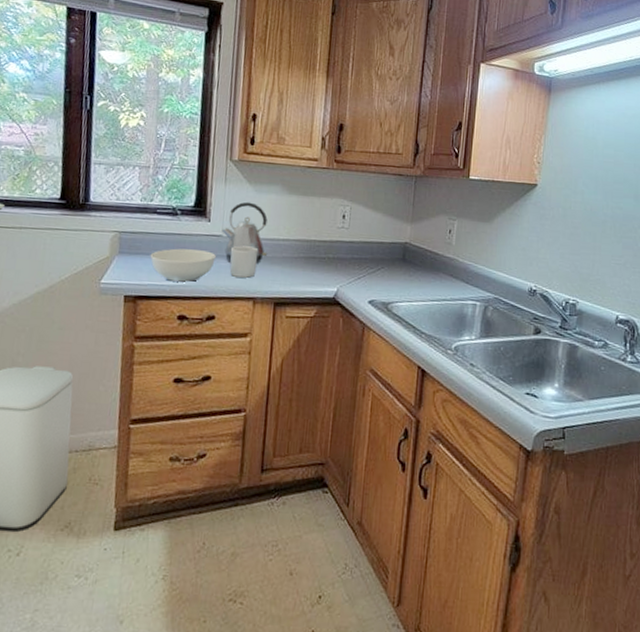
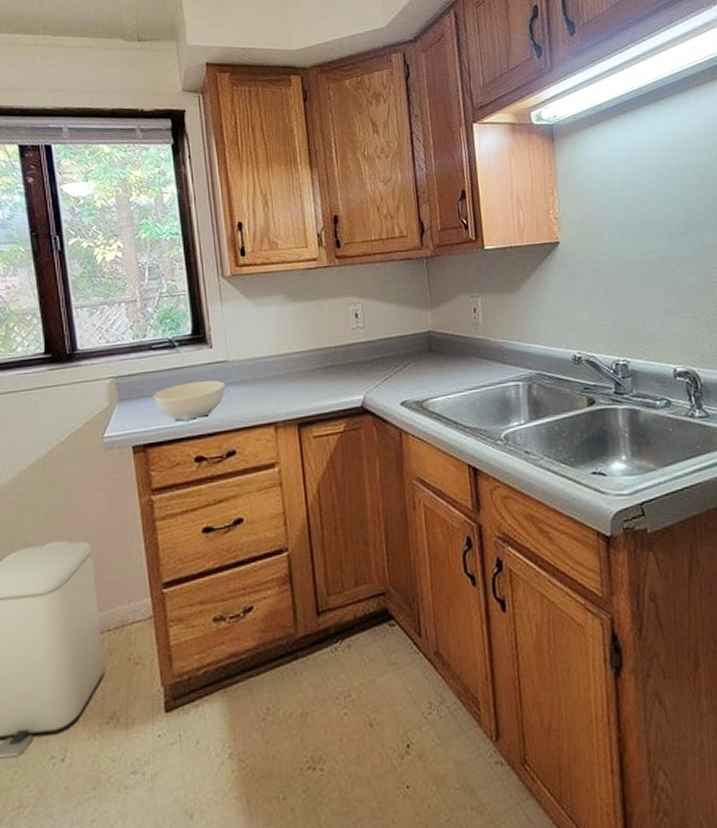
kettle: present [221,201,268,264] -> none [226,318,281,389]
mug: present [229,245,259,278] -> none [239,366,272,403]

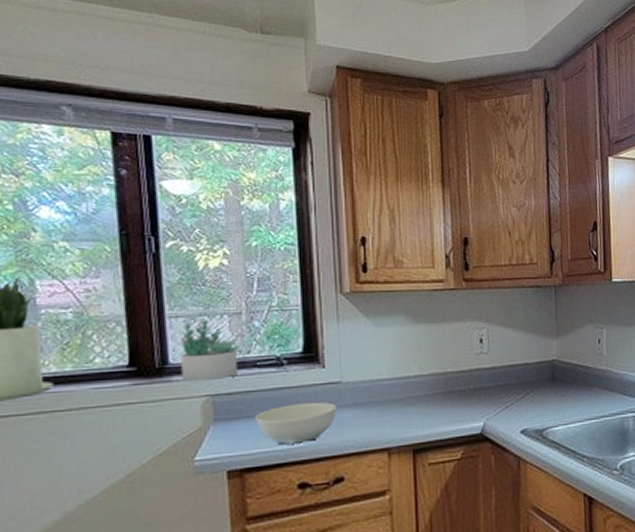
succulent plant: none [86,308,137,366] -> present [180,320,240,383]

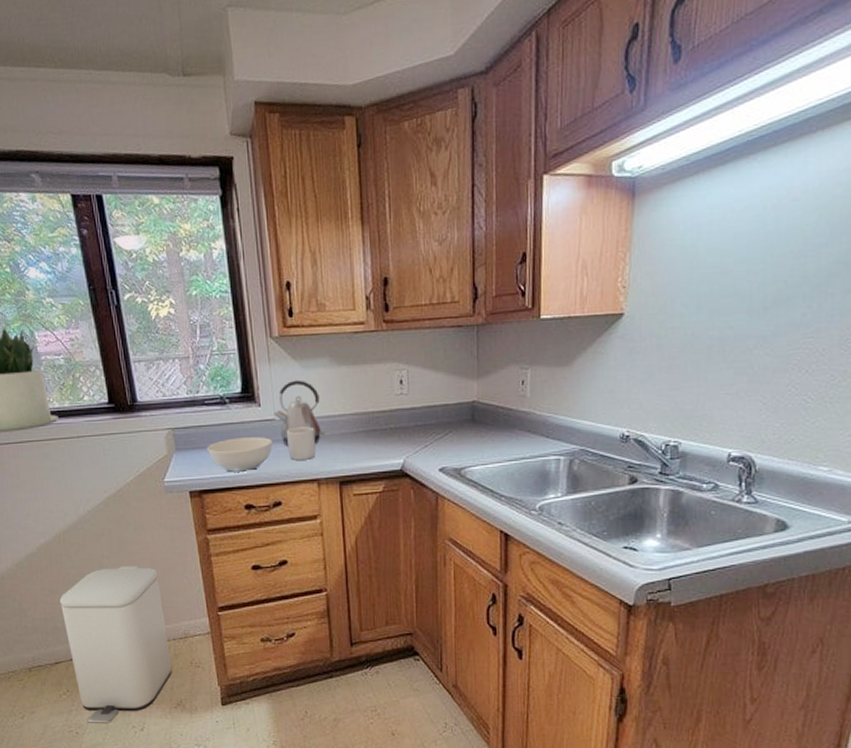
succulent plant: present [180,320,240,383] -> none [144,364,191,418]
kettle: none [340,338,399,412] -> present [274,380,325,446]
mug: none [353,389,388,428] -> present [286,427,316,460]

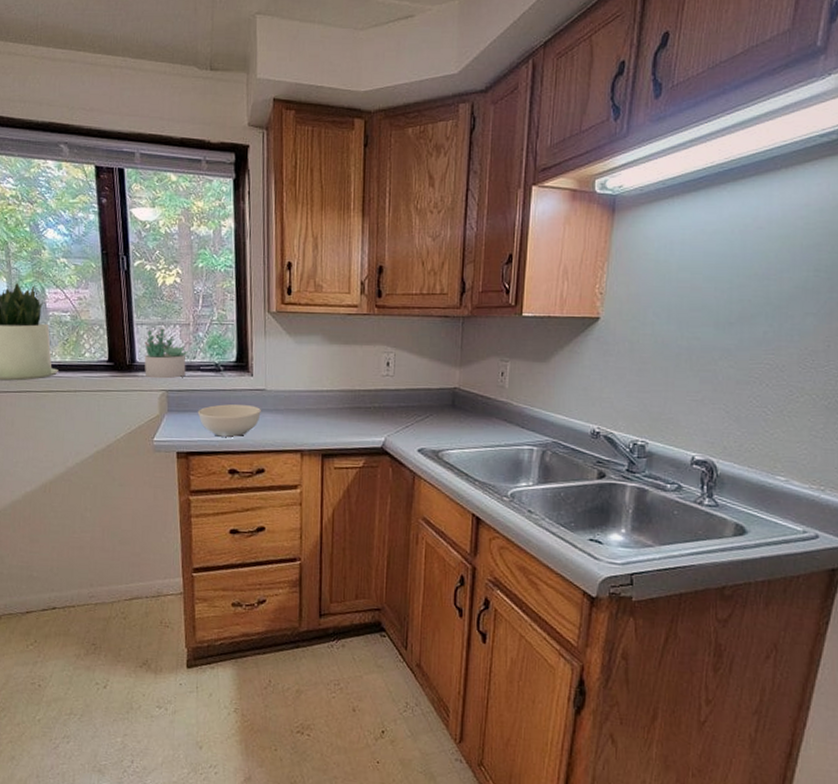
pedal bin: present [59,566,172,723] -> none [38,520,142,678]
succulent plant: none [144,364,191,418] -> present [144,328,188,379]
kettle: present [274,380,325,446] -> none [265,354,312,416]
mug: present [286,427,316,460] -> none [274,399,303,431]

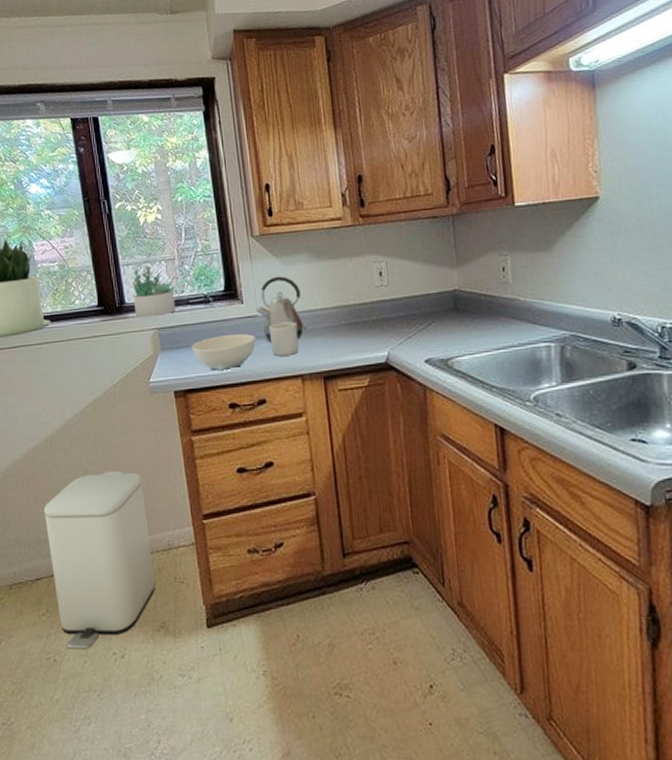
pedal bin: none [38,520,142,678] -> present [43,471,155,649]
kettle: none [265,354,312,416] -> present [256,276,308,342]
mug: none [274,399,303,431] -> present [268,321,299,356]

